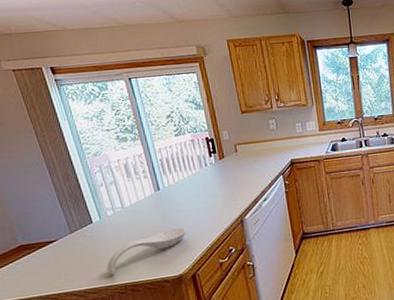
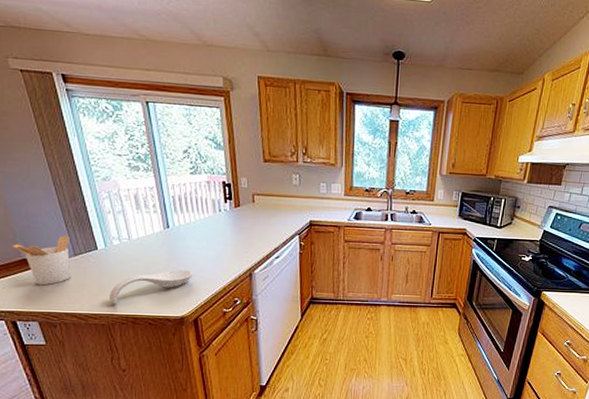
utensil holder: none [9,215,68,269] -> present [12,236,71,286]

